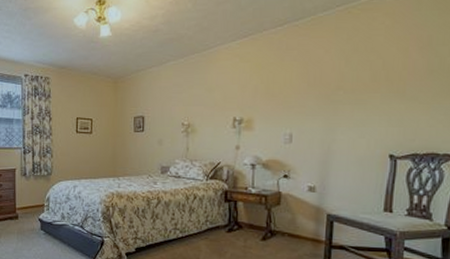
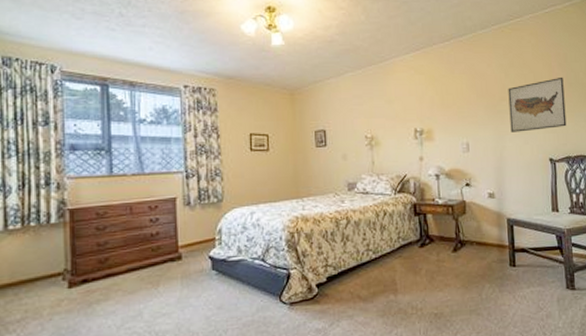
wall art: none [344,63,423,125] -> present [508,76,567,133]

